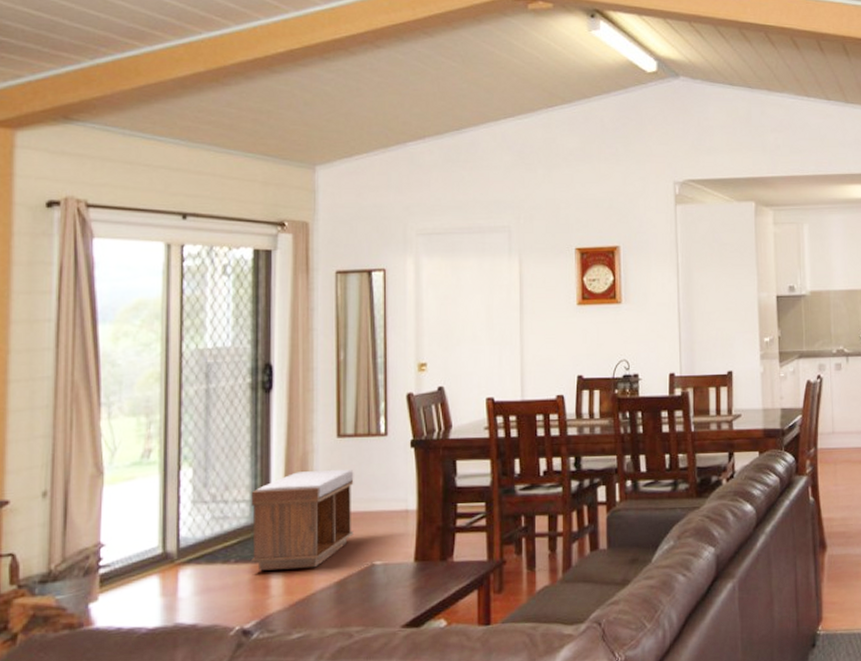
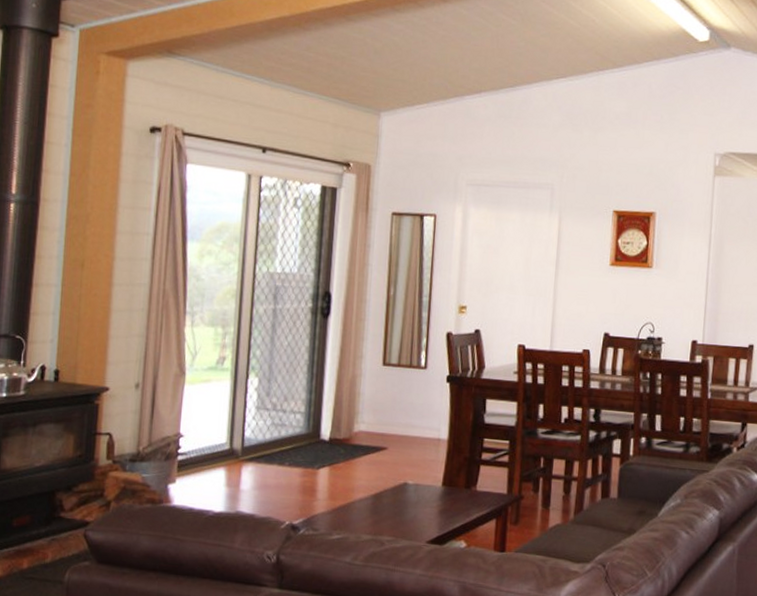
bench: present [250,469,354,571] -> none [302,392,395,480]

